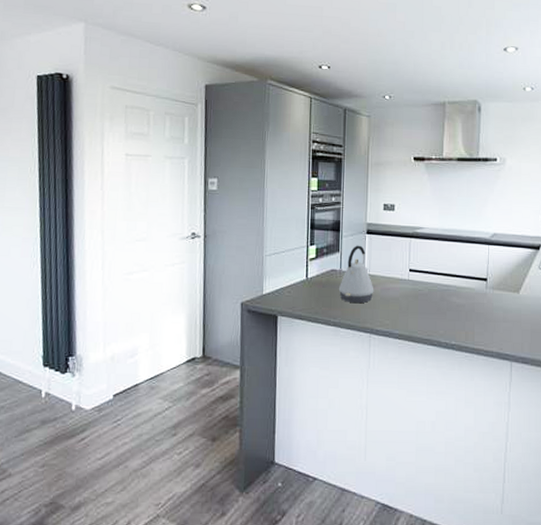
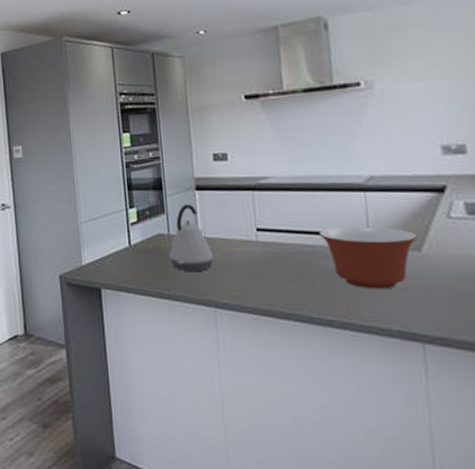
mixing bowl: none [454,272,519,321] -> present [319,227,419,290]

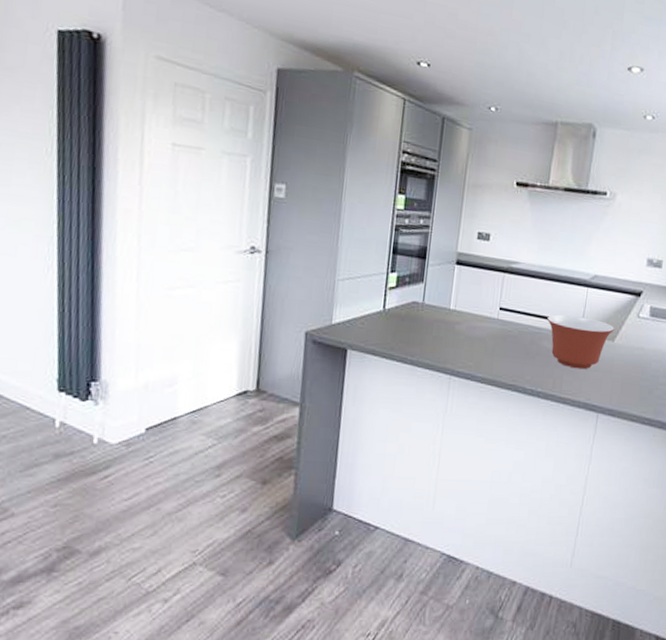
kettle: present [168,204,214,272] -> none [419,276,459,342]

